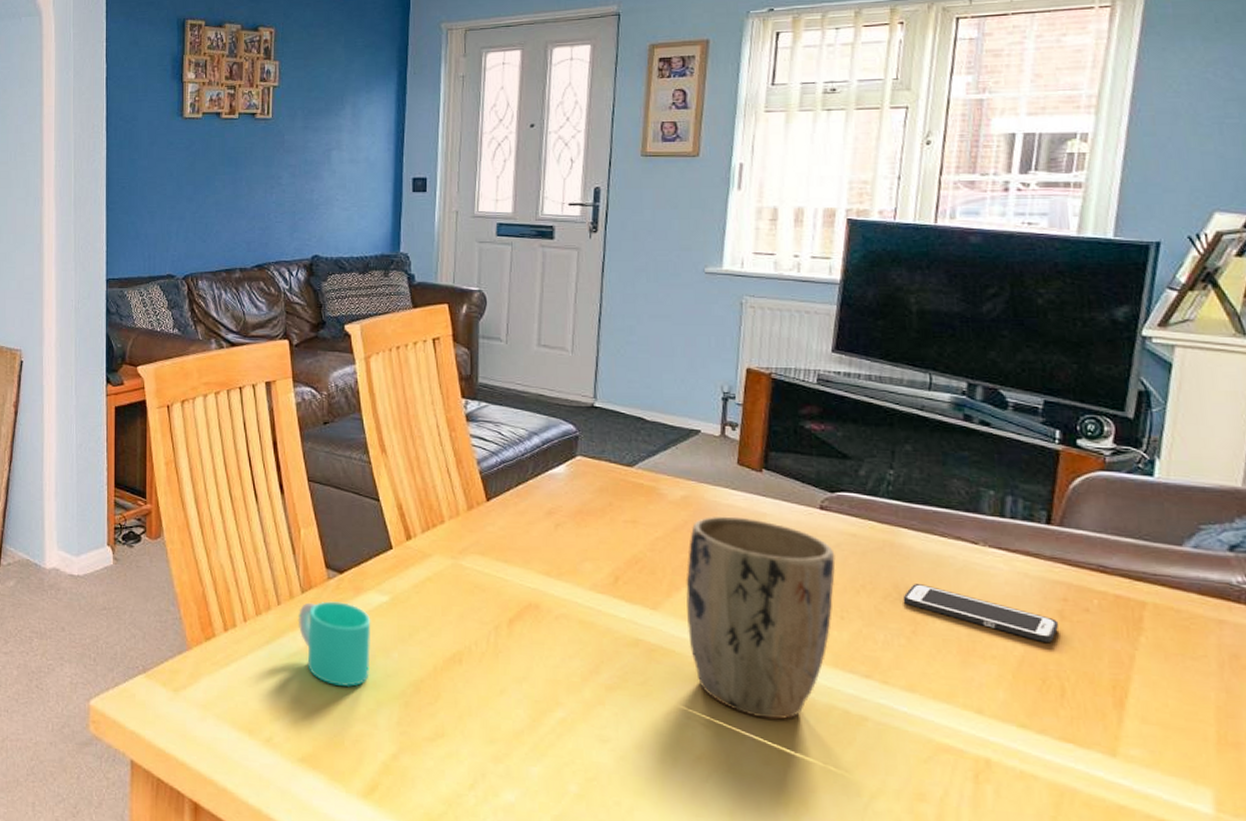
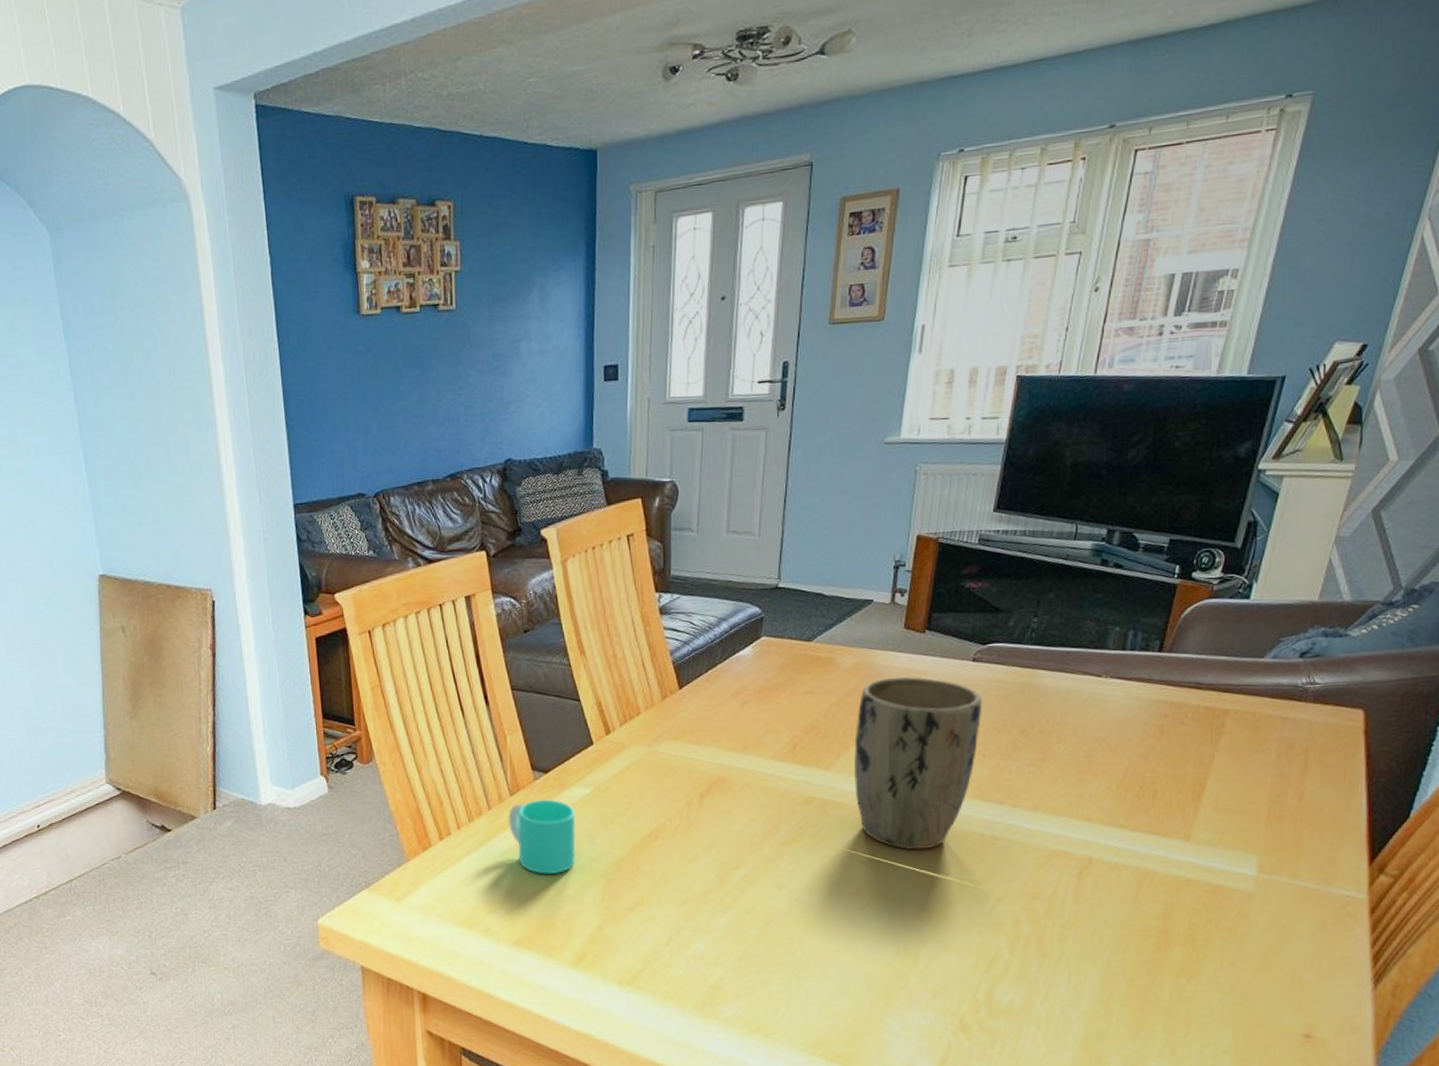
cell phone: present [903,584,1059,644] -> none [1035,717,1159,755]

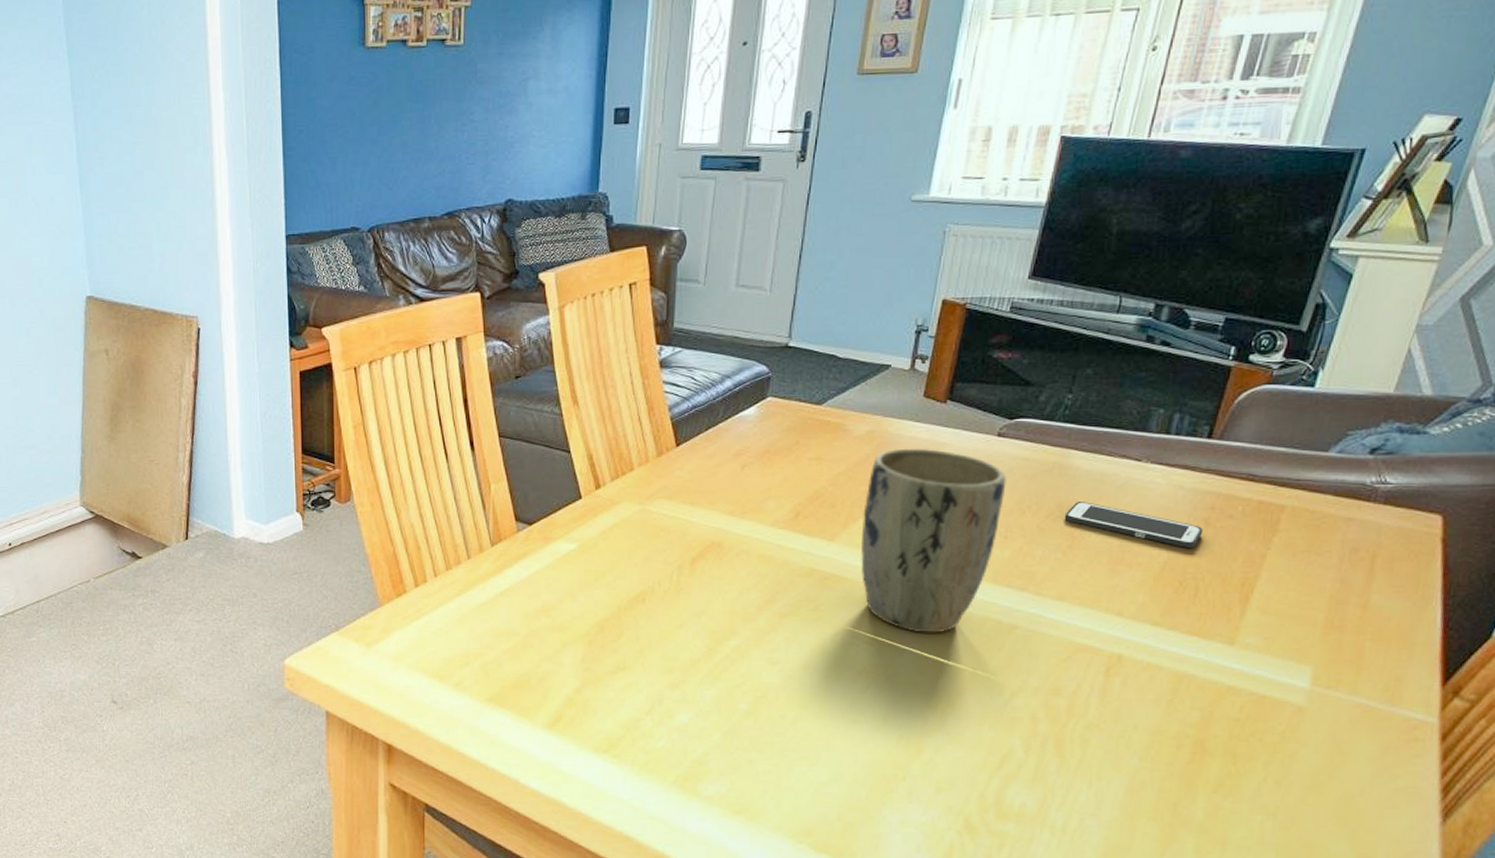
cup: present [508,799,576,875] -> none [487,552,559,631]
cell phone: none [1035,717,1159,755] -> present [1064,502,1204,549]

